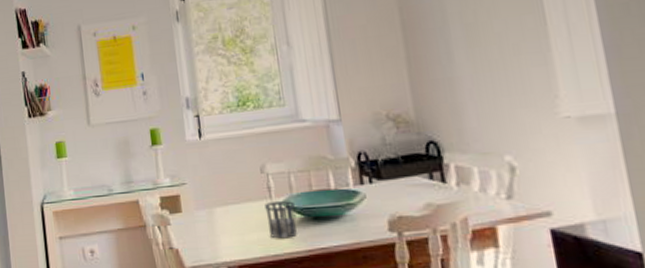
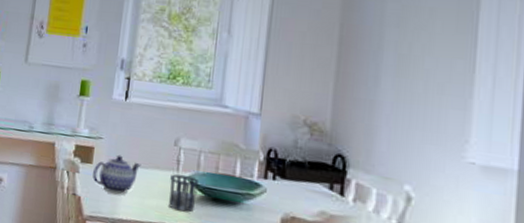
teapot: none [184,196,232,238] -> present [92,154,142,195]

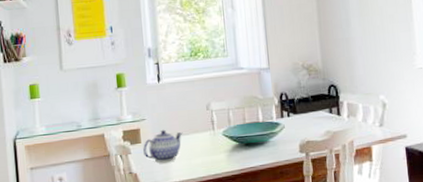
cup: present [169,174,198,212] -> none [209,131,233,162]

